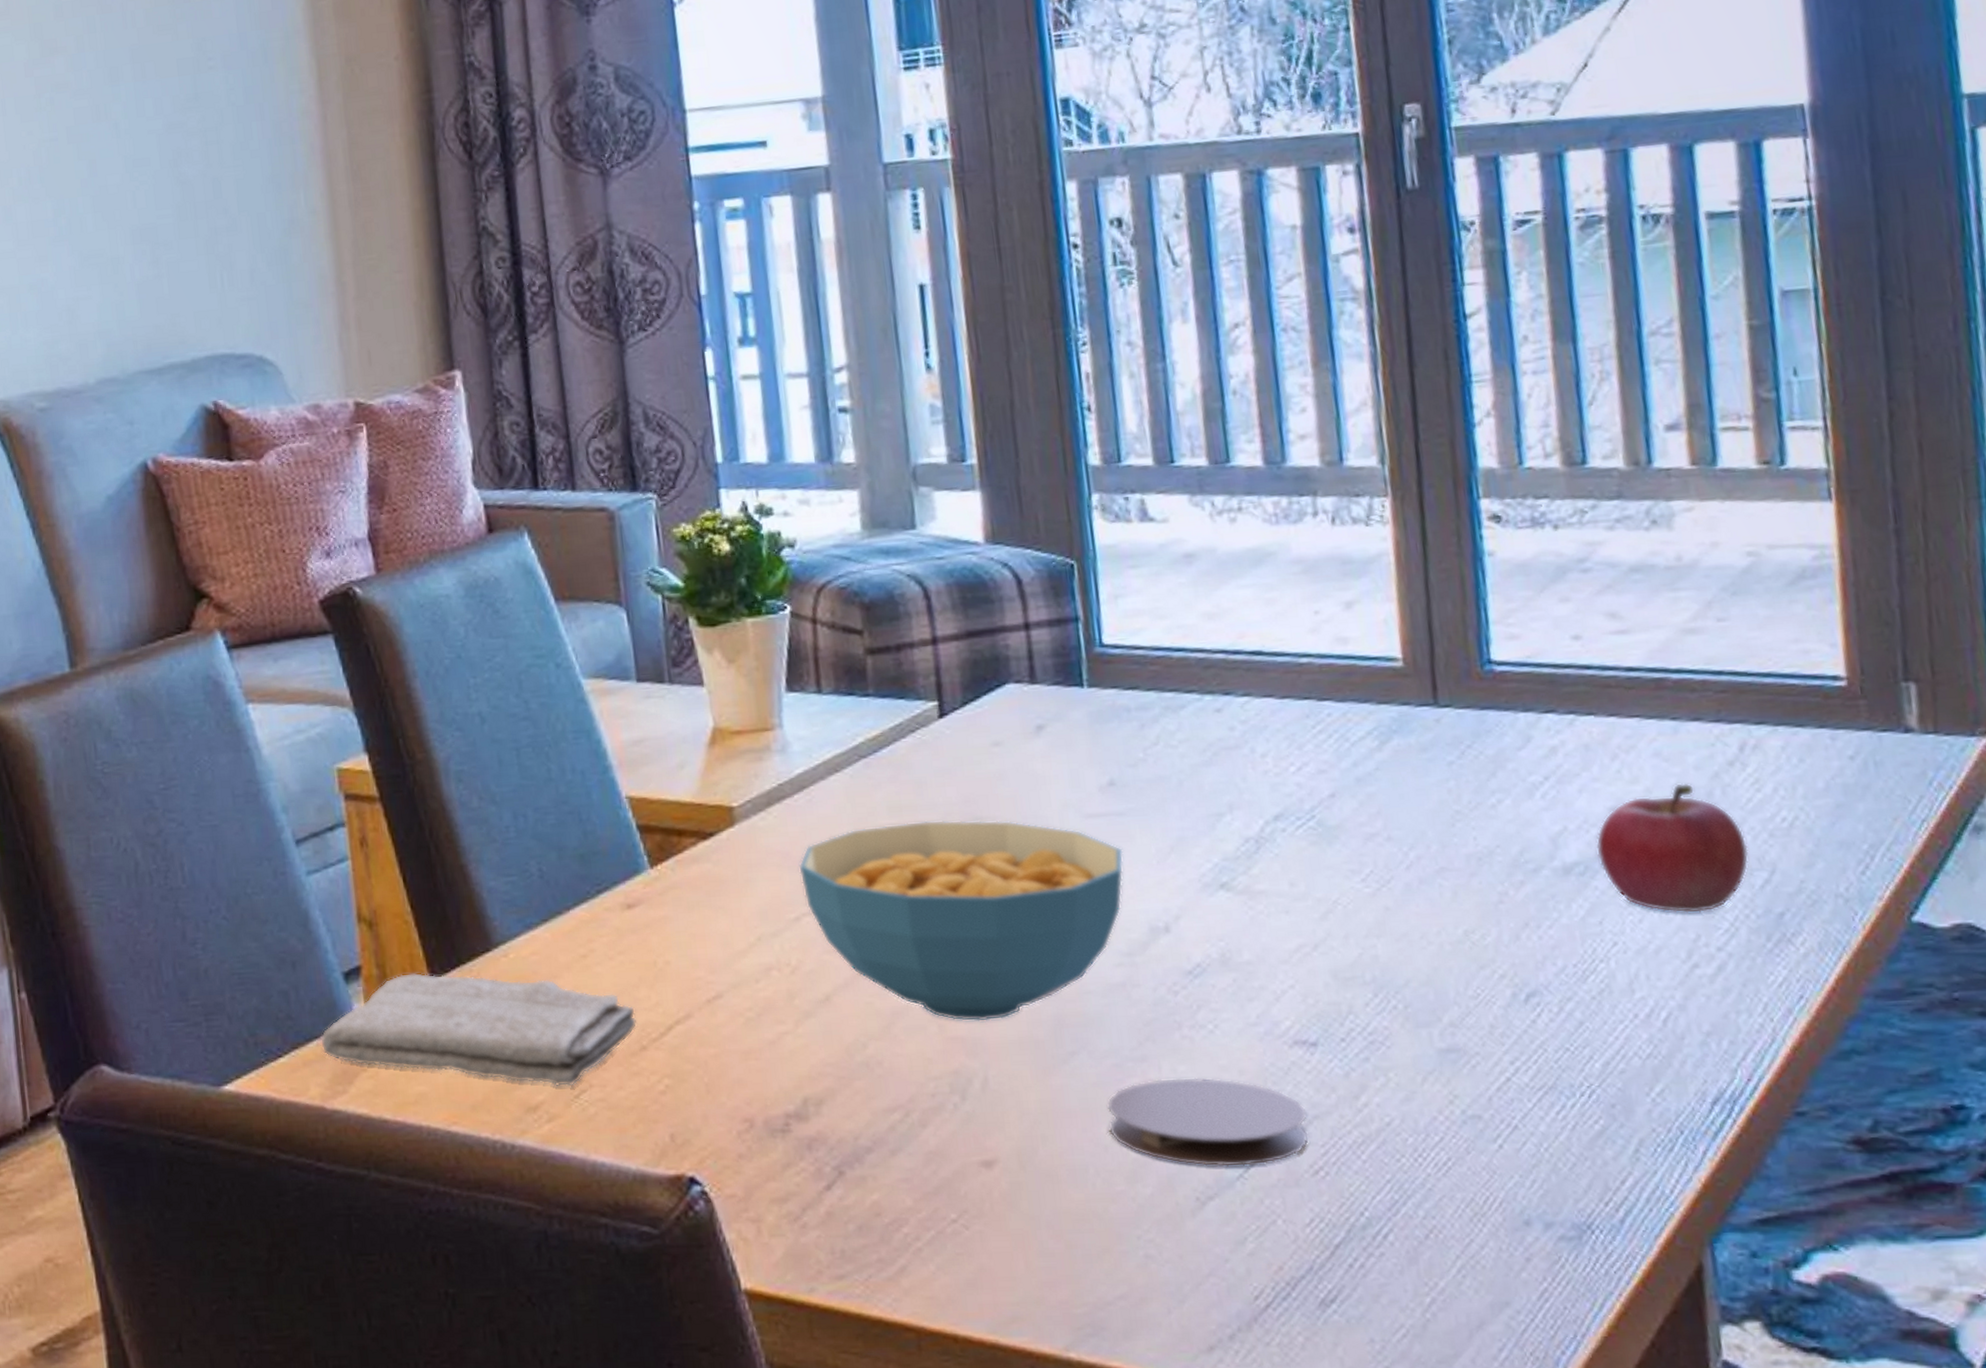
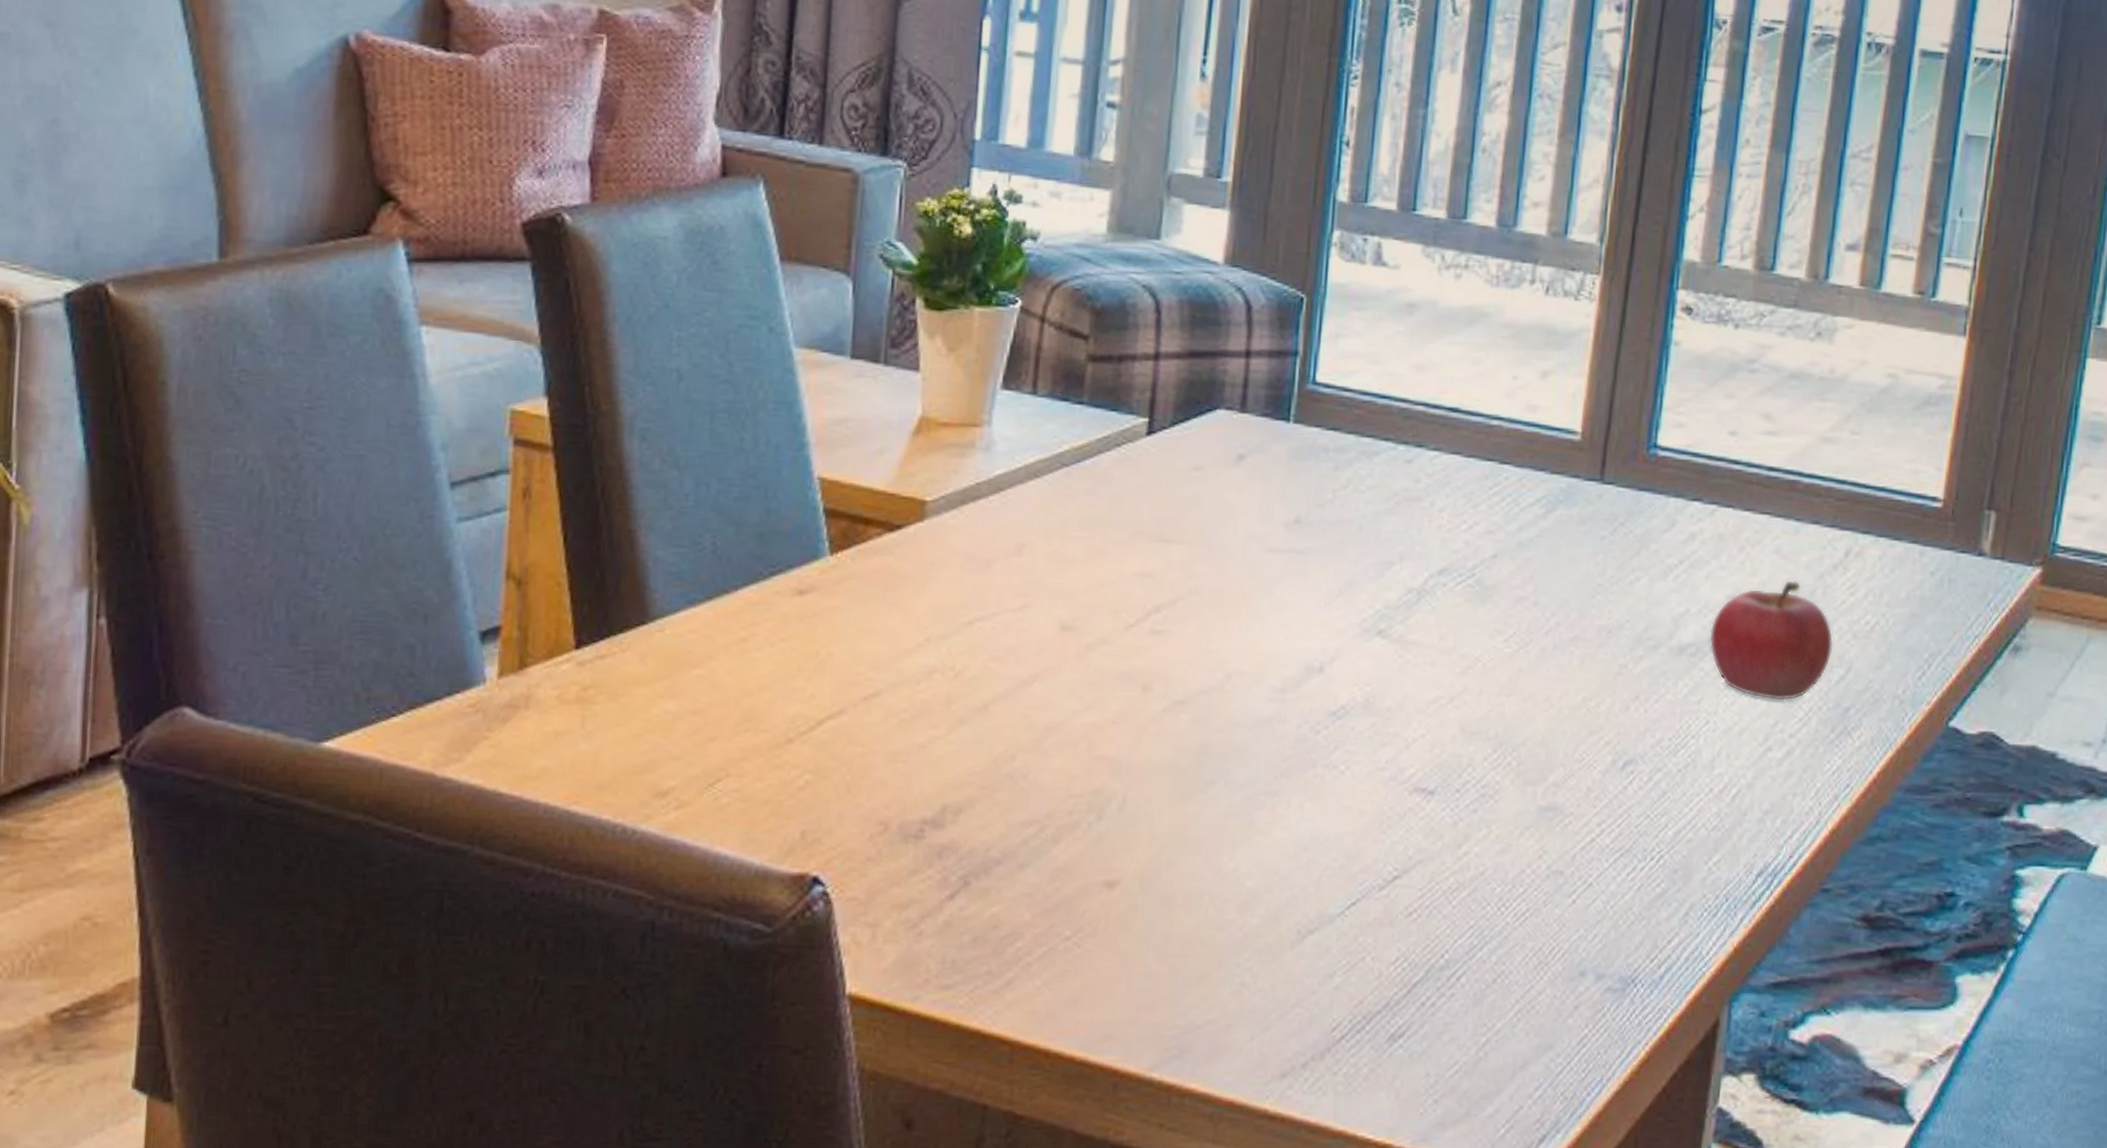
washcloth: present [320,972,638,1087] -> none [441,638,788,774]
cereal bowl: present [799,820,1124,1022] -> none [980,536,1296,744]
coaster: present [1107,1077,1309,1167] -> none [1230,813,1413,904]

